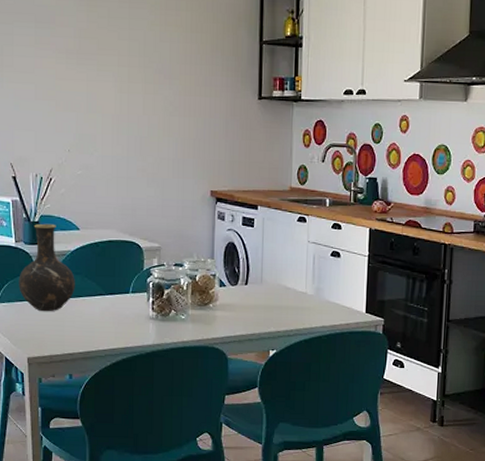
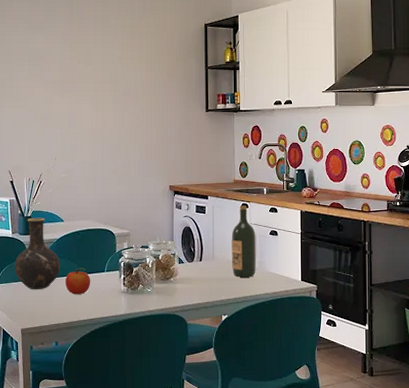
fruit: none [81,287,113,319] -> present [65,267,91,294]
wine bottle: none [283,219,314,306] -> present [231,205,256,277]

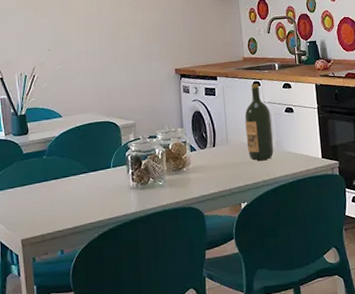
vase: present [14,218,60,290] -> none [9,115,61,195]
fruit: present [65,267,91,294] -> none [68,165,96,196]

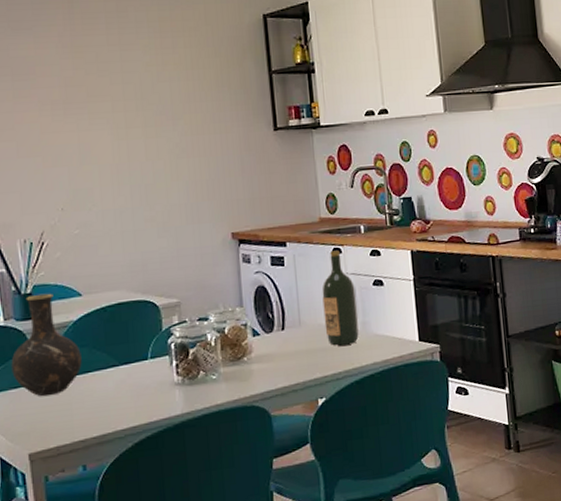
vase: none [9,115,61,195] -> present [11,294,82,397]

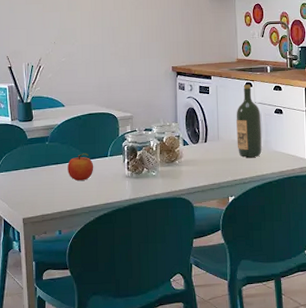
vase: present [11,294,82,397] -> none [14,104,62,178]
fruit: none [90,356,129,396] -> present [68,153,94,181]

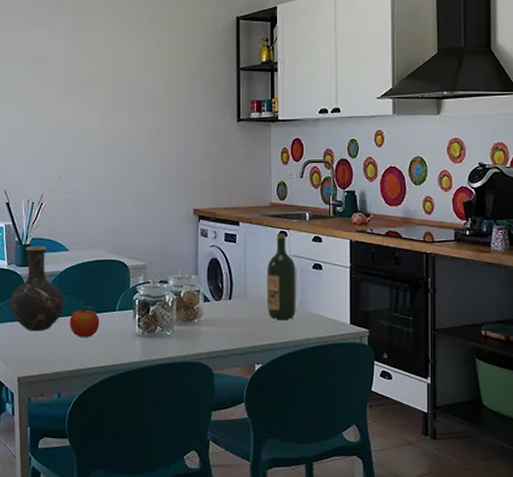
vase: none [14,104,62,178] -> present [10,247,64,332]

